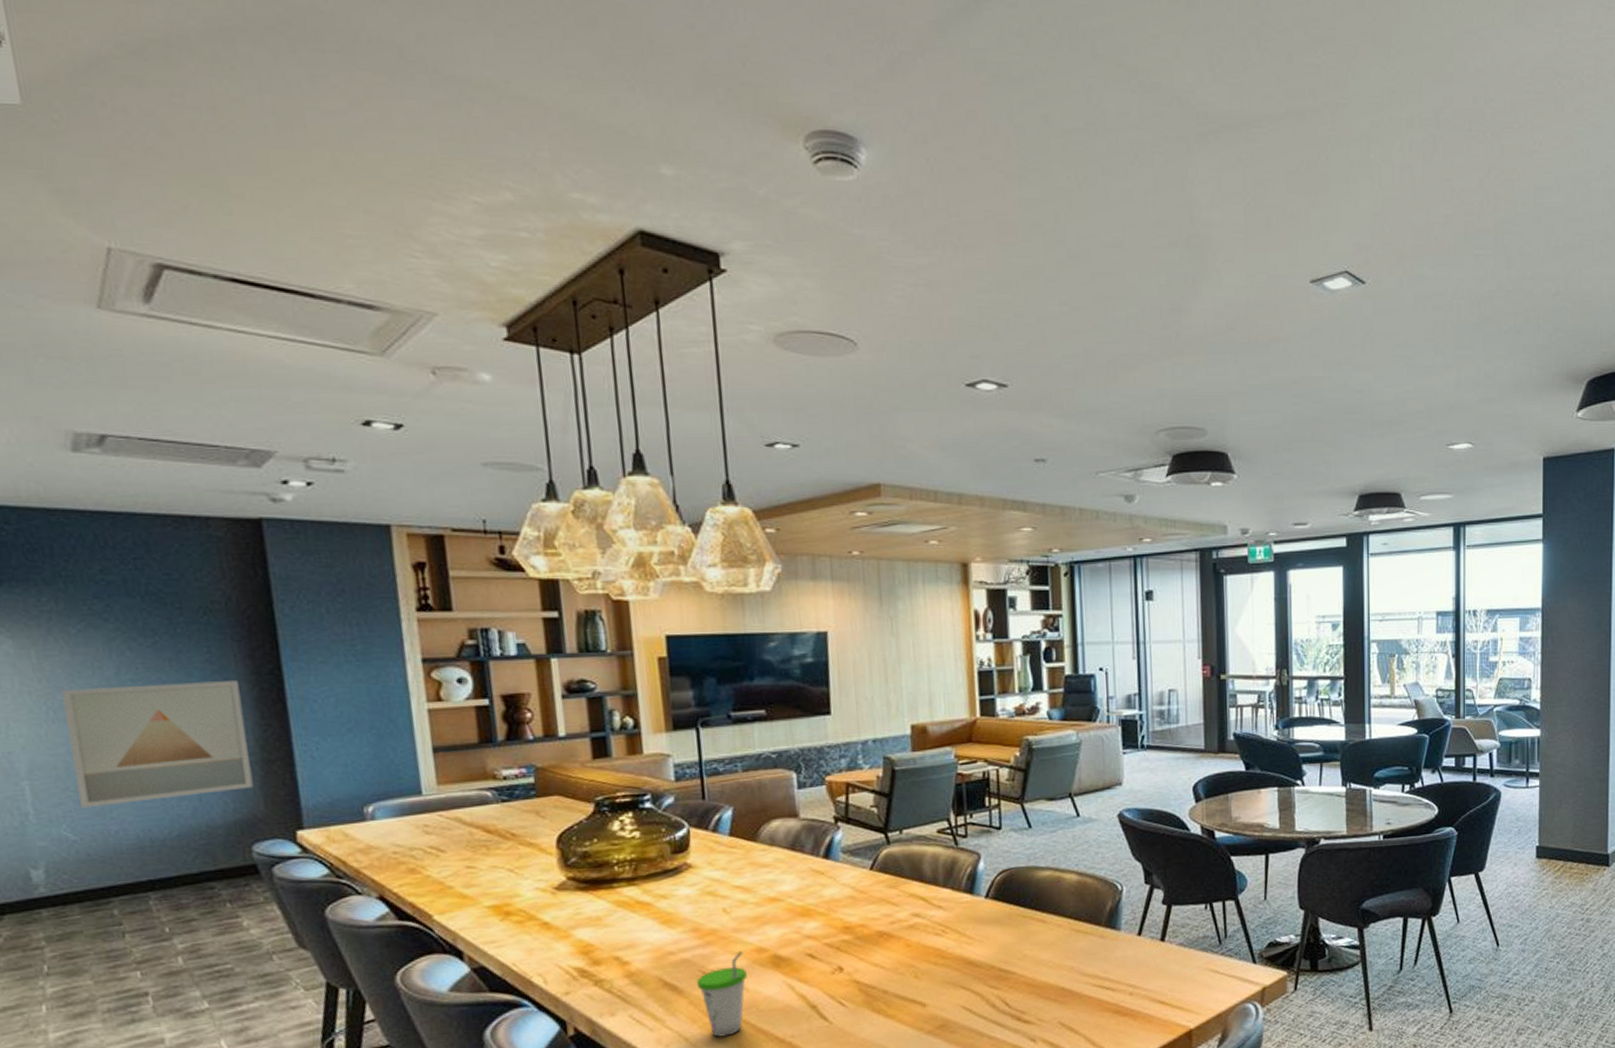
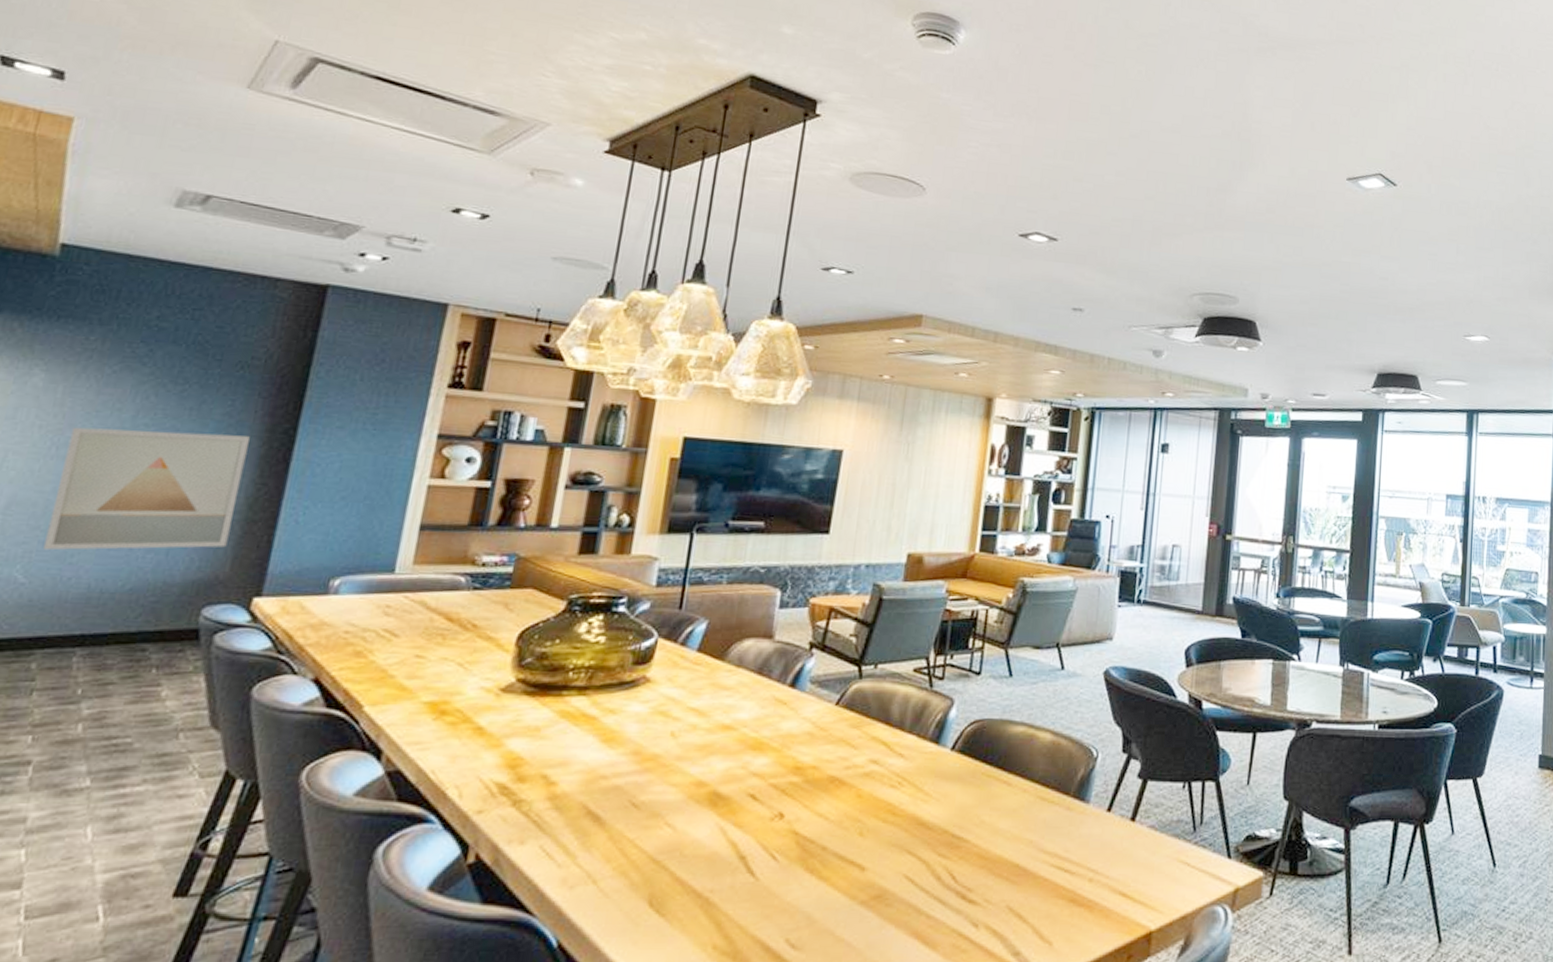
cup: present [697,951,747,1037] -> none [622,783,681,883]

